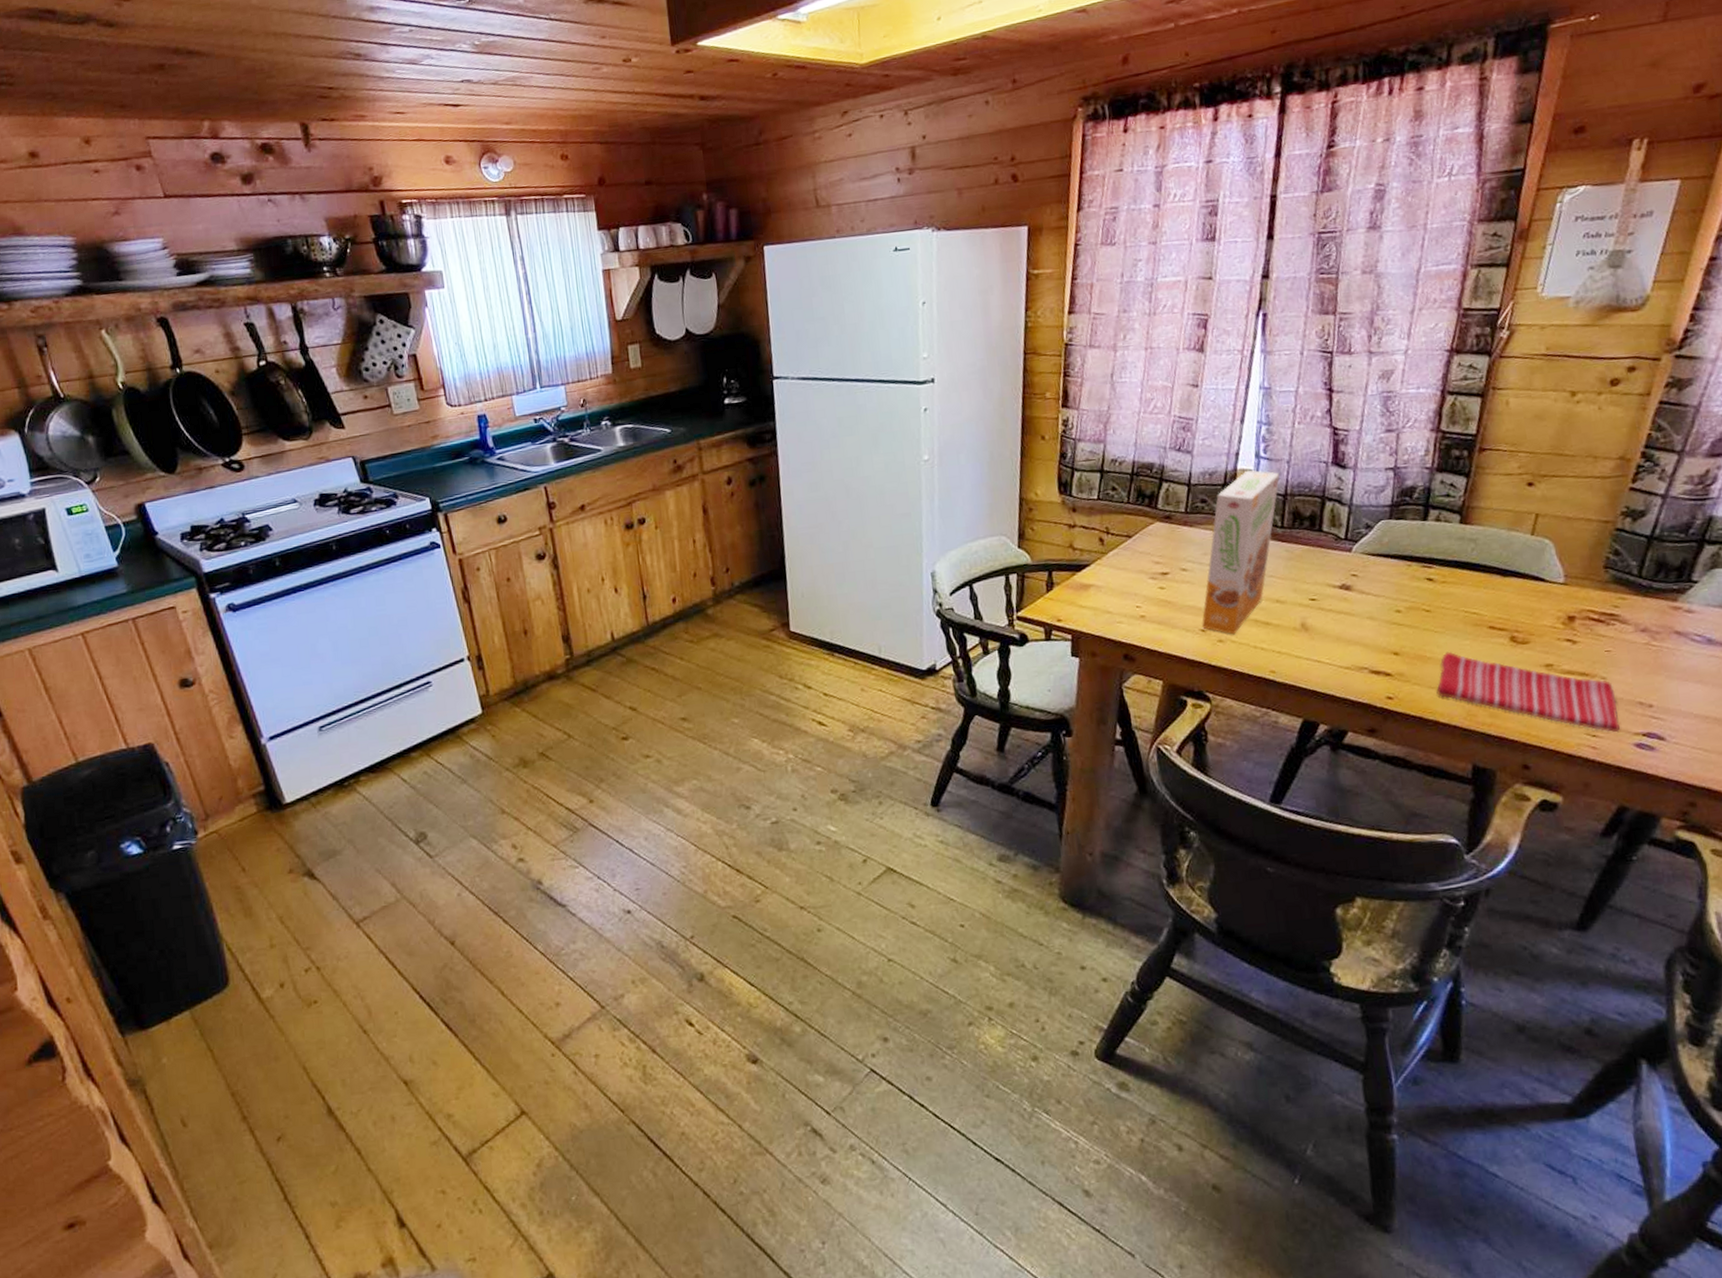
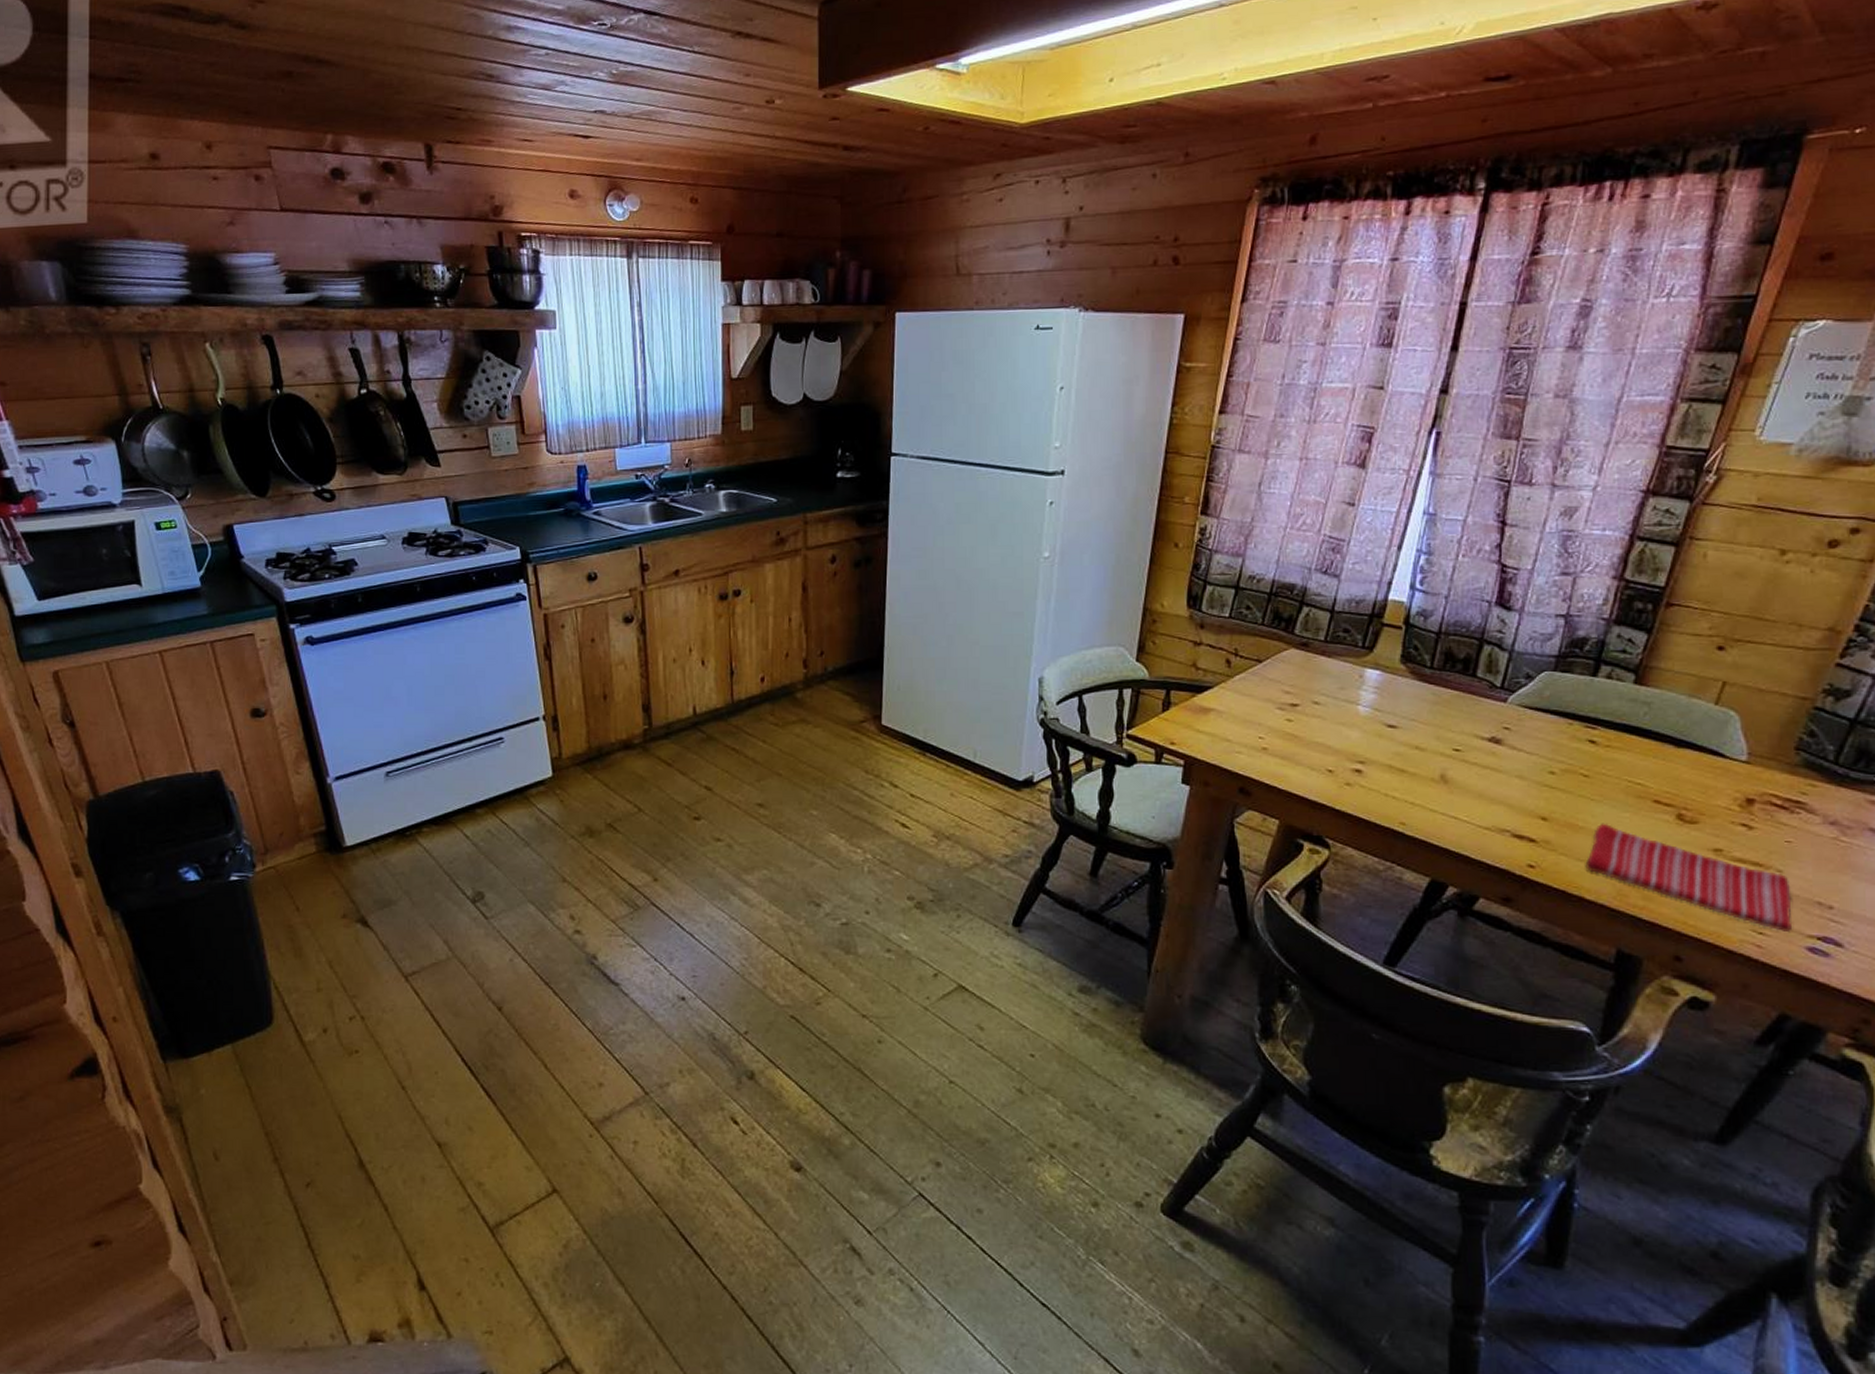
cereal box: present [1201,470,1280,635] -> none [1328,601,1436,779]

